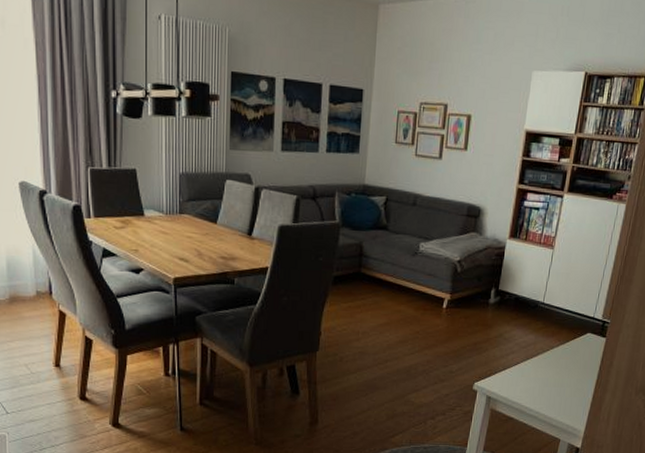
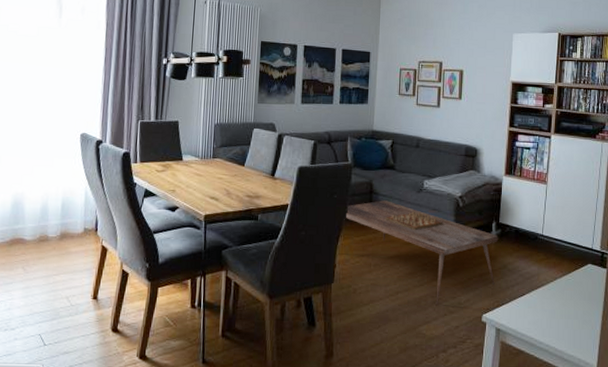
coffee table: none [330,264,497,373] -> present [344,200,499,305]

